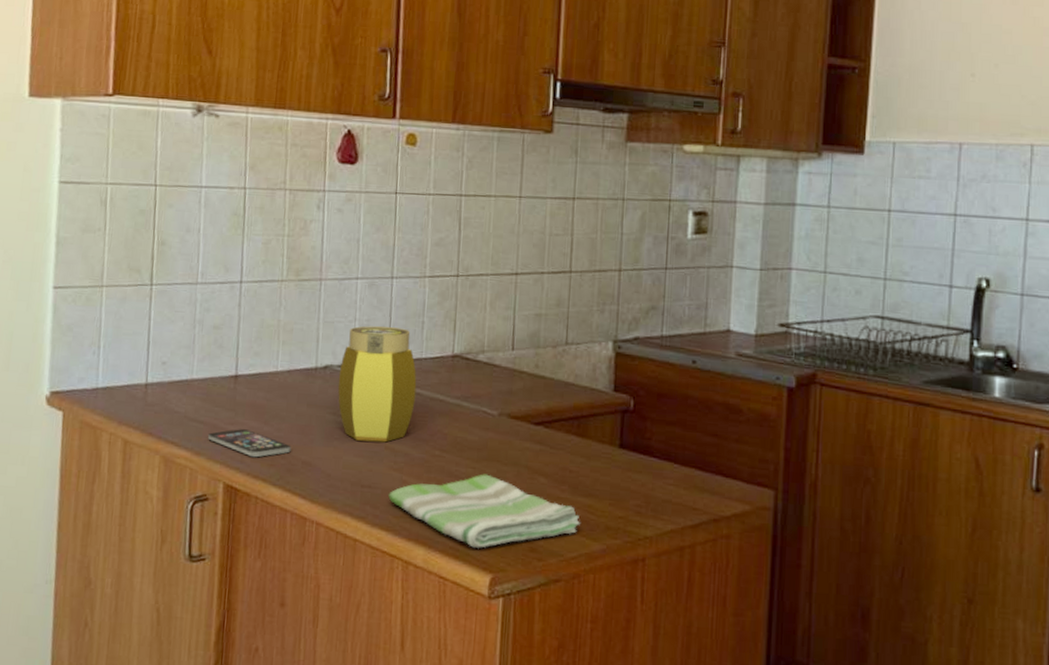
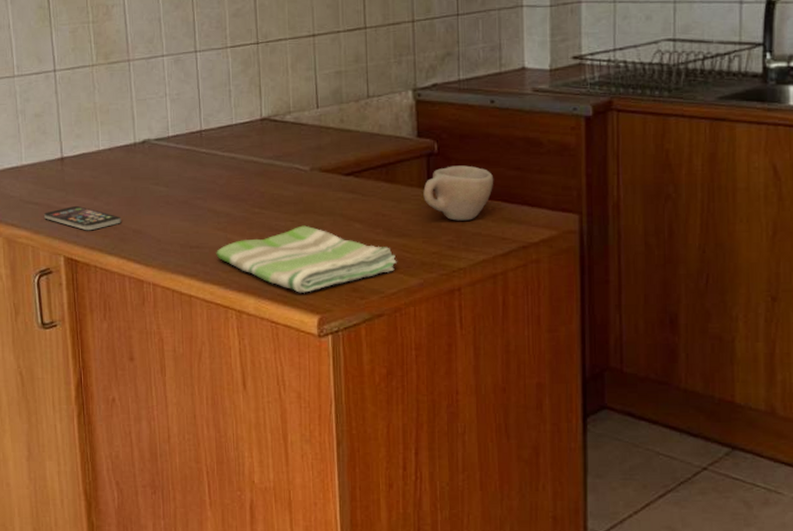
jar: present [337,326,417,443] -> none [156,98,231,206]
cup: none [614,425,690,486] -> present [423,165,494,221]

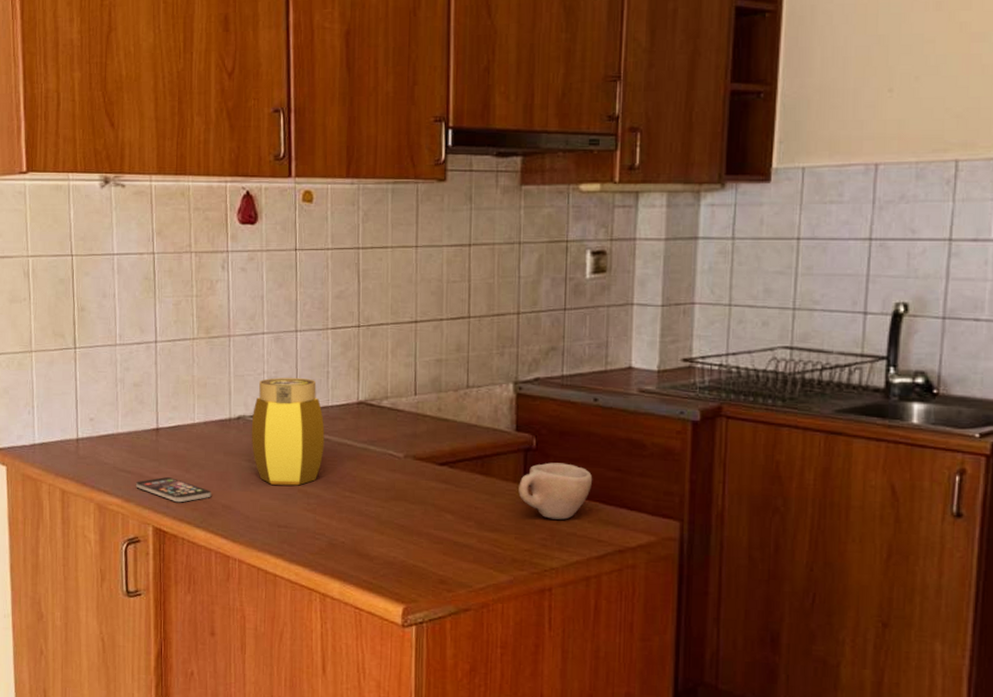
jar: none [156,98,231,206] -> present [251,378,325,486]
dish towel: present [216,225,397,293] -> none [304,512,487,581]

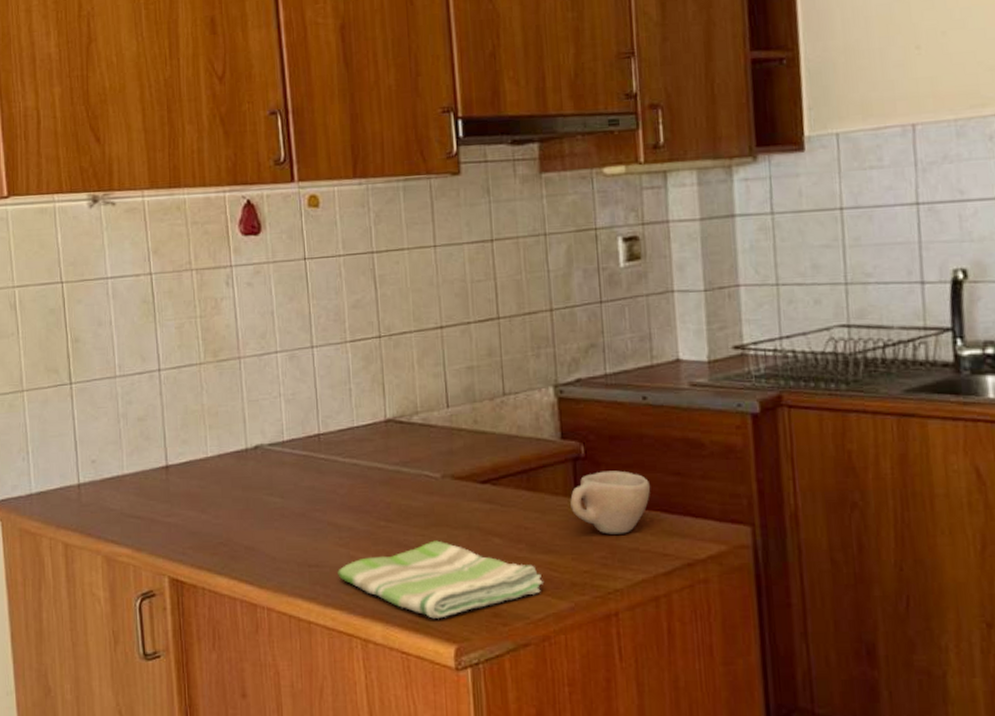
smartphone: present [135,477,212,503] -> none [146,520,232,548]
jar: present [251,378,325,486] -> none [270,398,353,519]
dish towel: none [304,512,487,581] -> present [338,540,543,619]

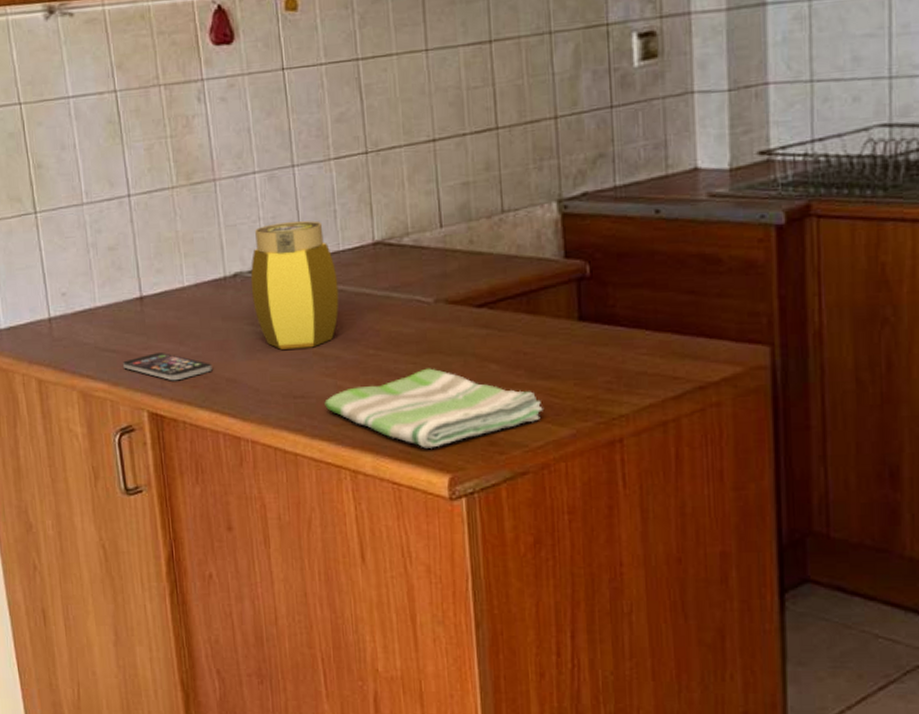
smartphone: none [146,520,232,548] -> present [122,353,213,381]
jar: none [270,398,353,519] -> present [250,221,339,350]
cup: present [570,470,651,534] -> none [573,290,662,358]

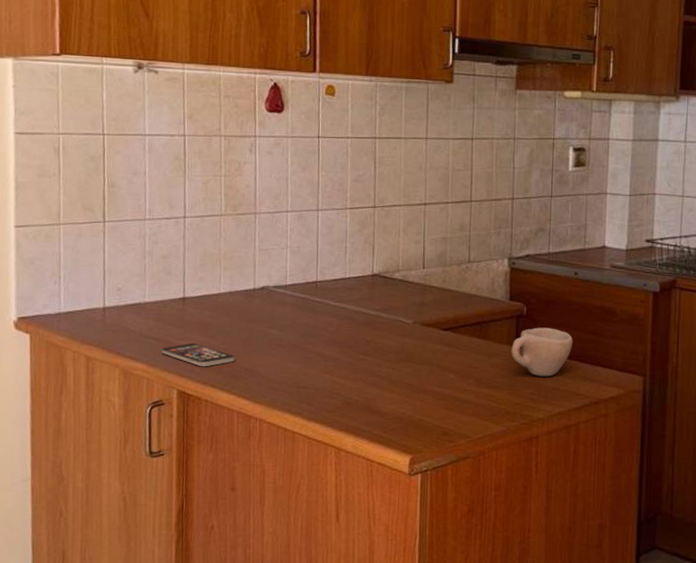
jar: present [250,221,339,350] -> none [274,252,342,350]
dish towel: present [324,368,543,448] -> none [321,373,484,434]
cup: none [573,290,662,358] -> present [511,327,573,377]

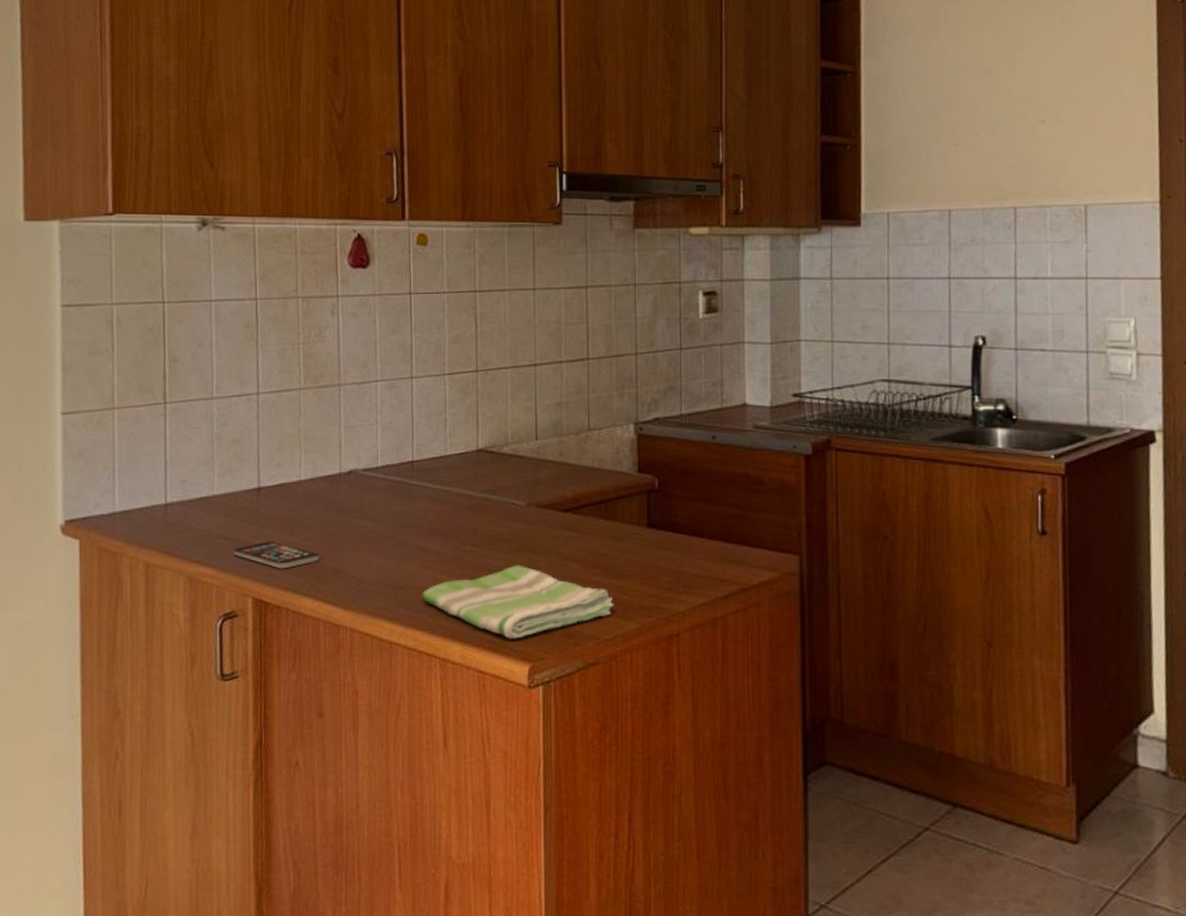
dish towel: none [321,373,484,434] -> present [422,565,614,639]
cup: present [511,327,573,377] -> none [643,503,715,561]

